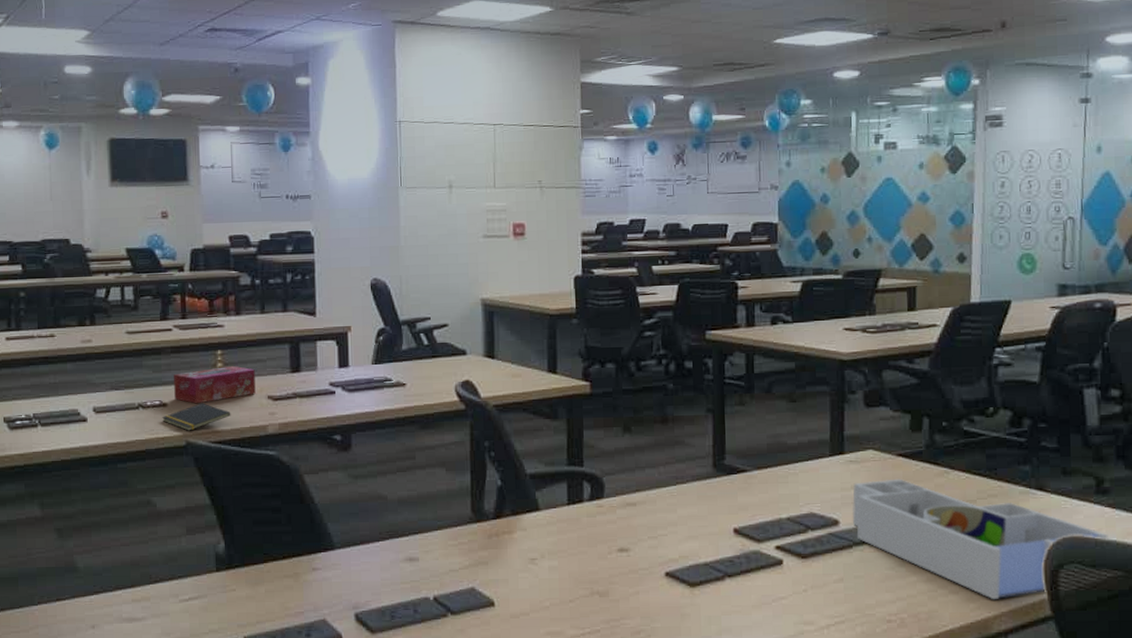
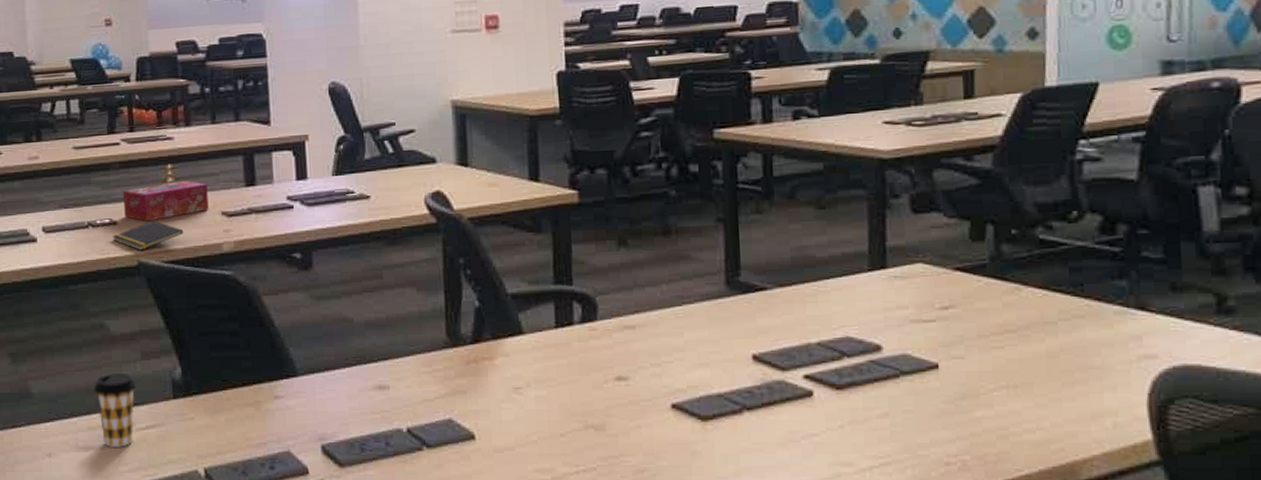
coffee cup: none [138,548,181,620] -> present [93,374,137,449]
desk organizer: present [852,478,1108,599] -> none [898,296,1235,440]

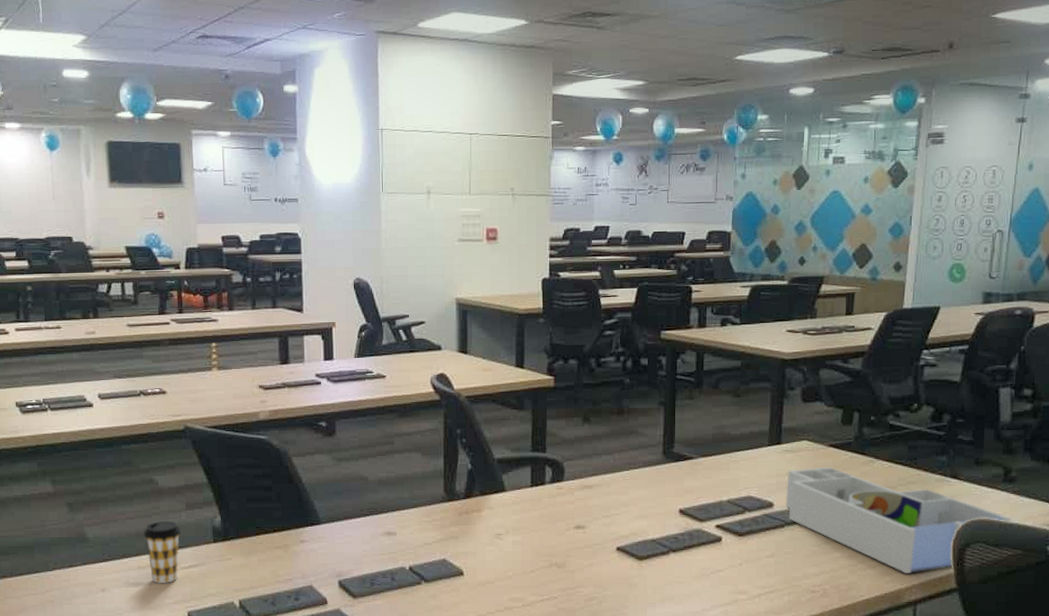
notepad: present [112,220,184,250] -> none [162,391,226,416]
tissue box: present [123,181,209,222] -> none [172,358,248,392]
desk organizer: none [898,296,1235,440] -> present [786,466,1011,573]

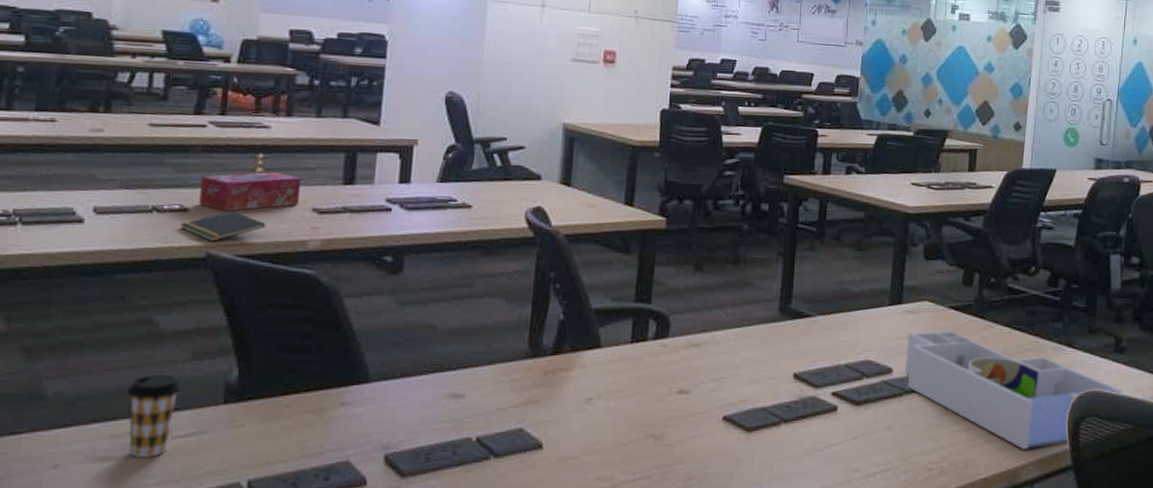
notepad: none [162,391,226,416] -> present [180,210,266,242]
tissue box: none [172,358,248,392] -> present [199,172,301,212]

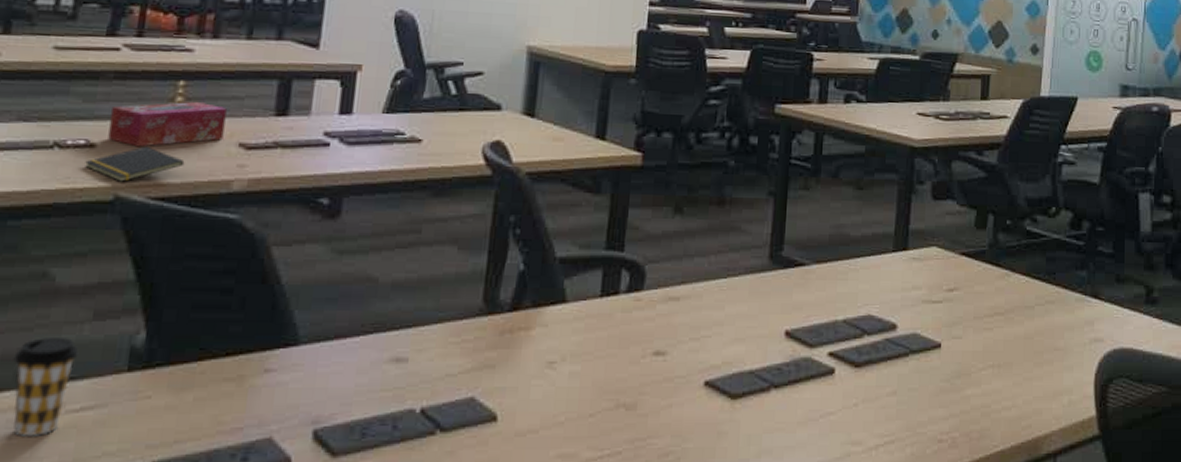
desk organizer: present [905,330,1123,449] -> none [911,280,1155,416]

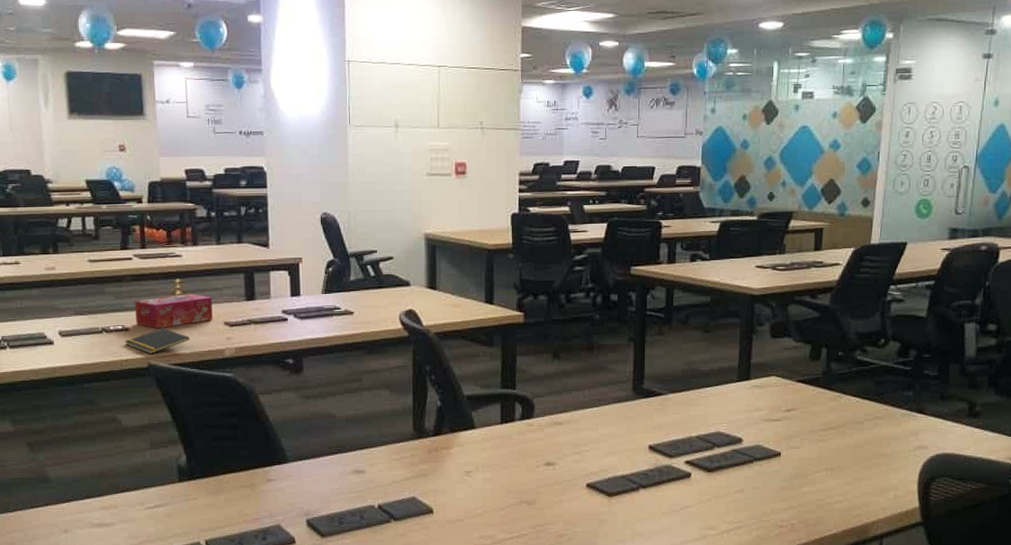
coffee cup: present [13,338,79,438] -> none [106,461,146,525]

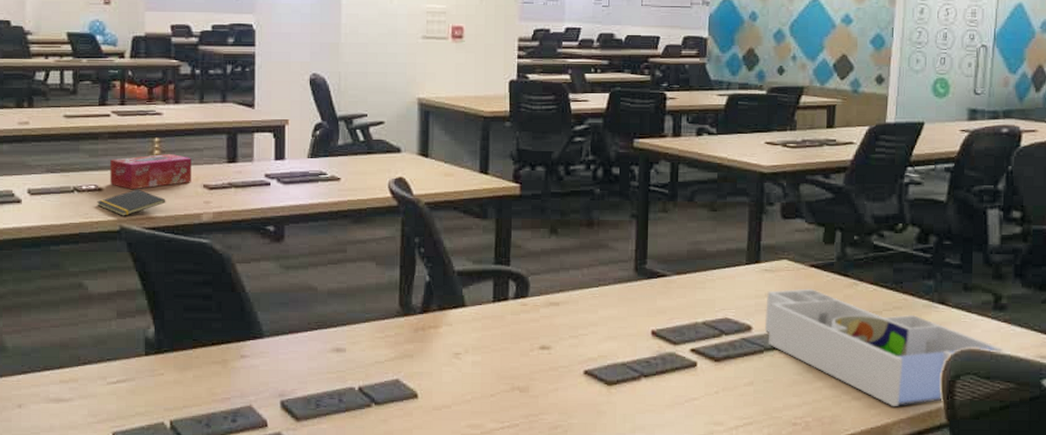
desk organizer: none [755,402,976,508] -> present [765,288,1003,406]

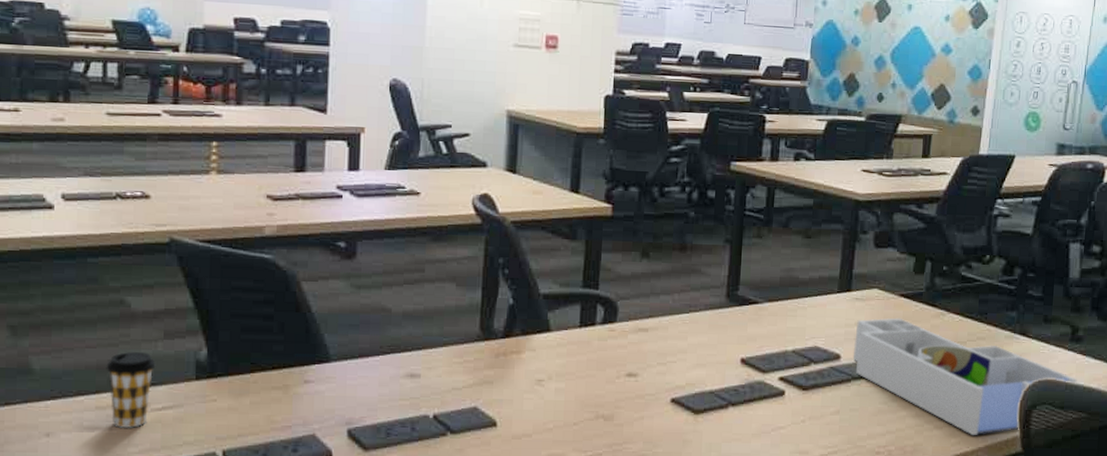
coffee cup: none [68,330,111,401] -> present [106,352,156,429]
notepad: present [97,189,166,216] -> none [143,197,224,227]
tissue box: present [110,154,191,190] -> none [159,160,254,198]

